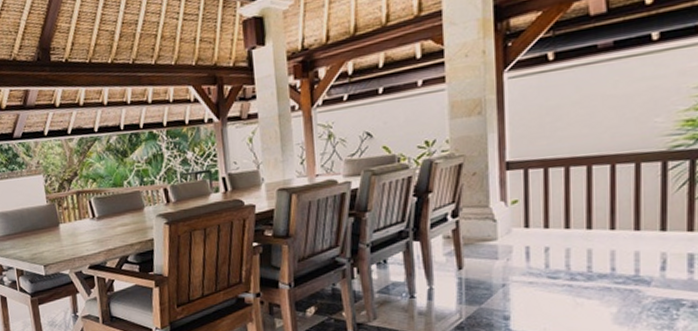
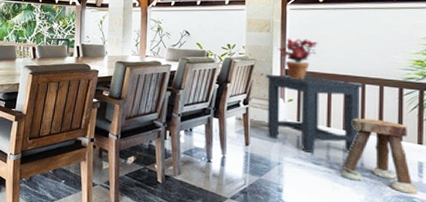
side table: none [480,163,614,266] -> present [266,74,364,154]
potted plant: none [493,115,549,173] -> present [277,38,318,79]
stool: none [586,207,687,296] -> present [341,118,418,194]

